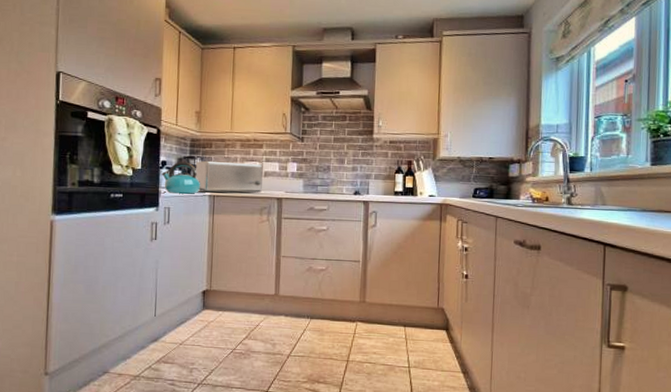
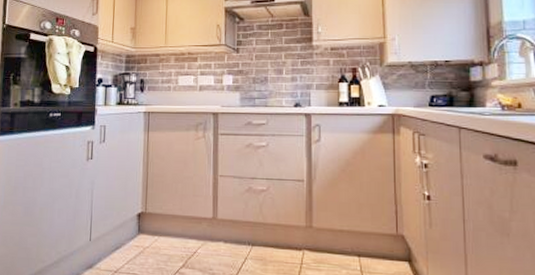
kettle: present [161,161,201,194] -> none [97,78,136,111]
toaster: present [195,160,263,193] -> none [130,76,198,109]

